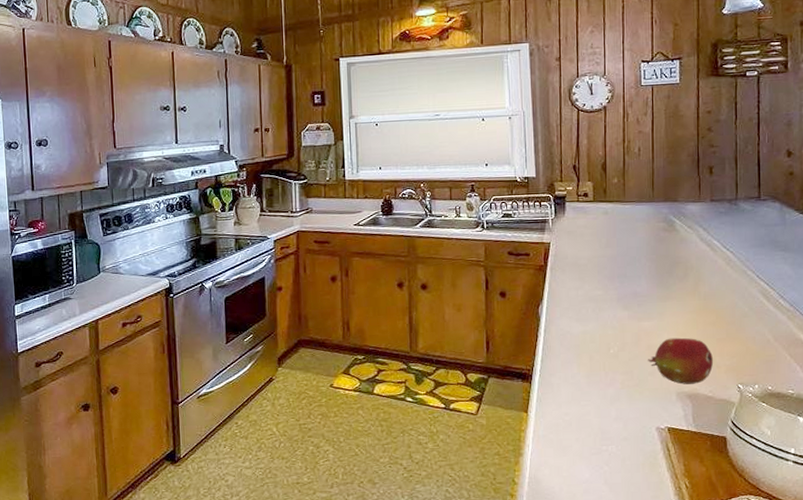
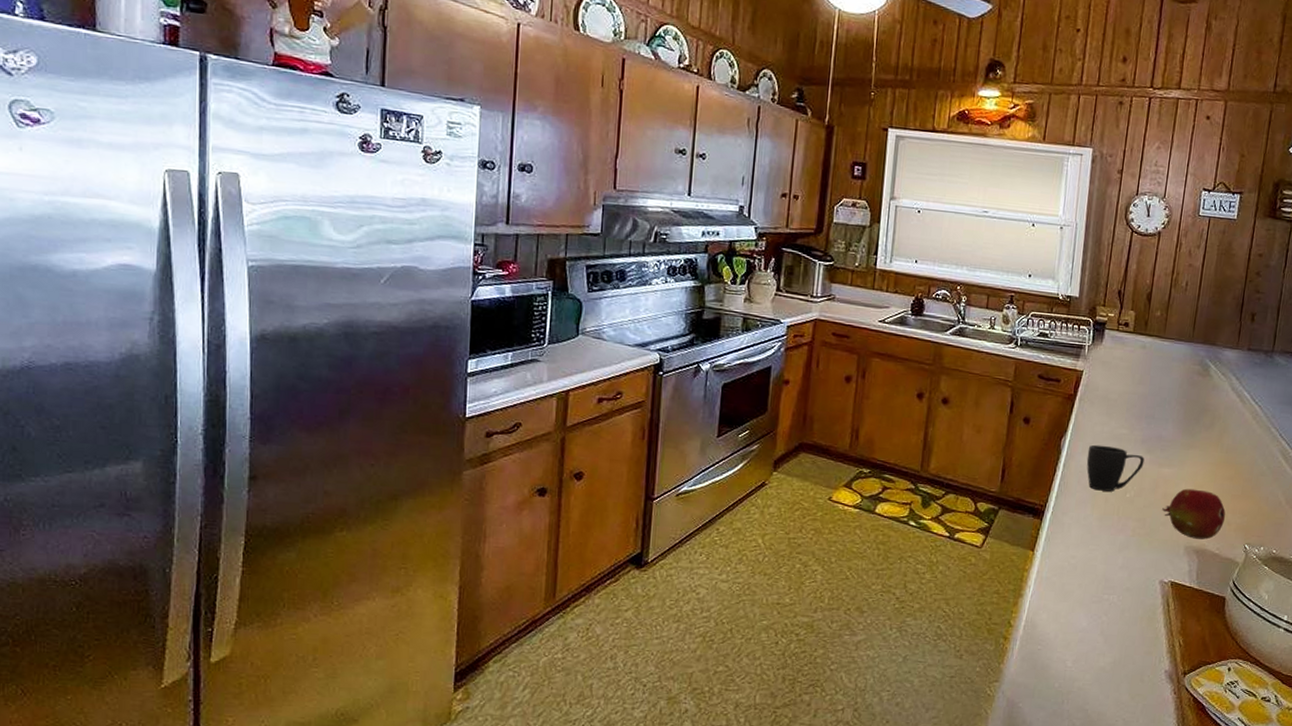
mug: none [566,307,623,350] -> present [1086,444,1145,492]

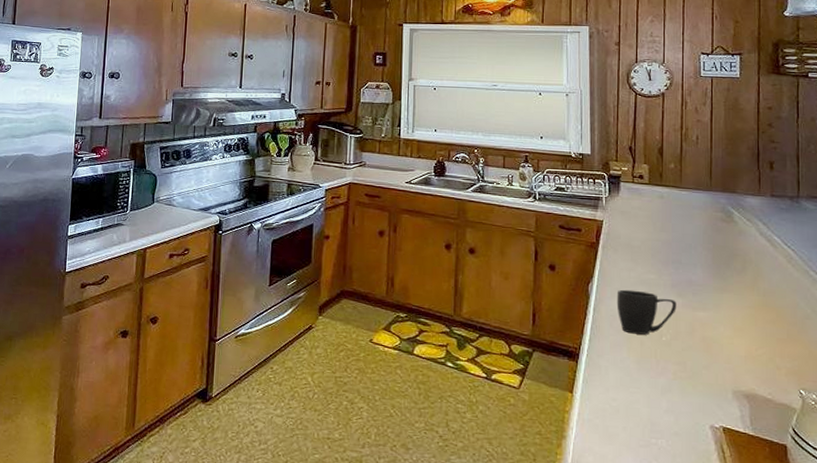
fruit: present [1162,488,1226,540] -> none [702,332,774,384]

